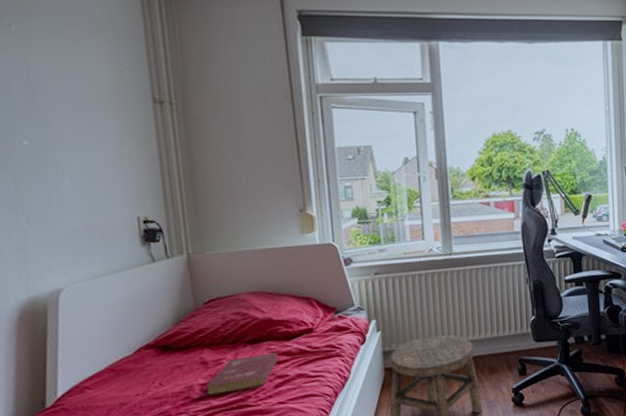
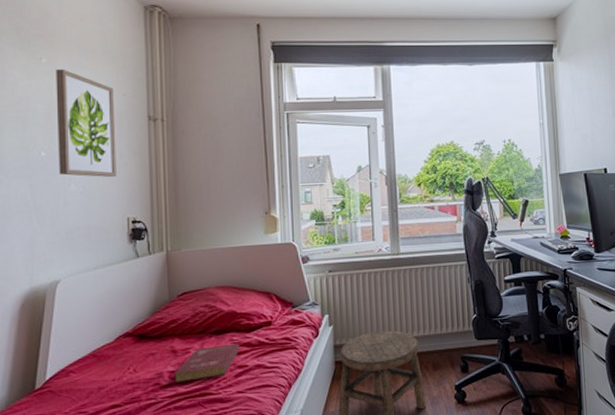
wall art: none [30,38,120,170] -> present [56,68,117,177]

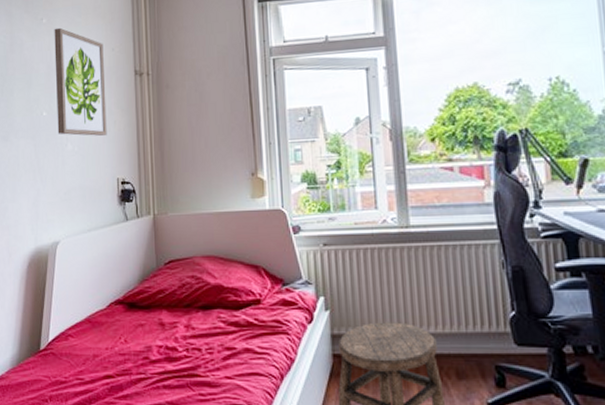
book: present [175,343,239,382] -> none [164,322,227,359]

